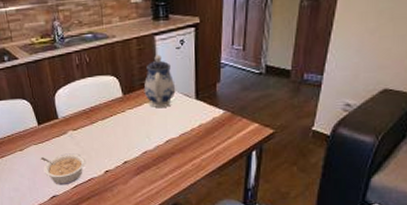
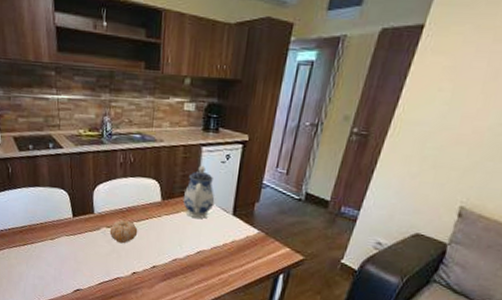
legume: present [40,153,86,185] -> none [70,249,115,281]
fruit: none [76,120,104,144] -> present [109,219,138,244]

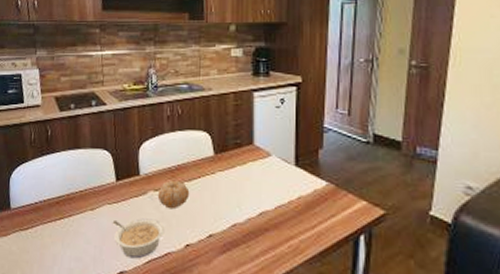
legume: none [70,249,115,281] -> present [112,218,165,259]
teapot: present [182,165,215,219] -> none [237,112,273,174]

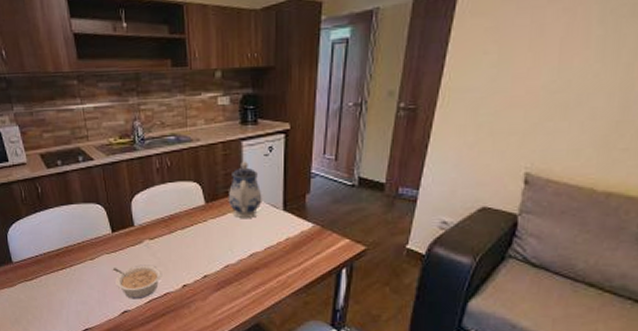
fruit: present [157,180,190,210] -> none [153,229,184,255]
teapot: none [237,112,273,174] -> present [228,161,262,219]

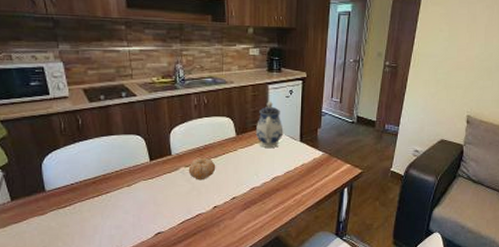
legume: present [112,264,163,300] -> none [148,189,196,221]
fruit: none [153,229,184,255] -> present [188,157,216,181]

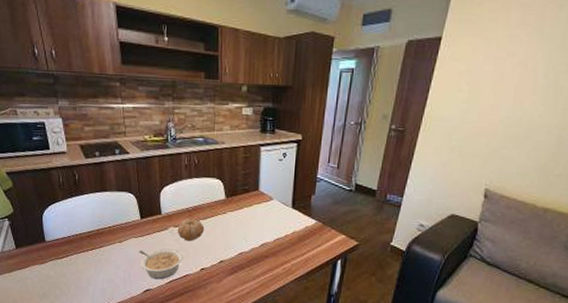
legume: none [148,189,196,221] -> present [138,248,184,280]
teapot: present [255,101,284,149] -> none [245,164,275,214]

